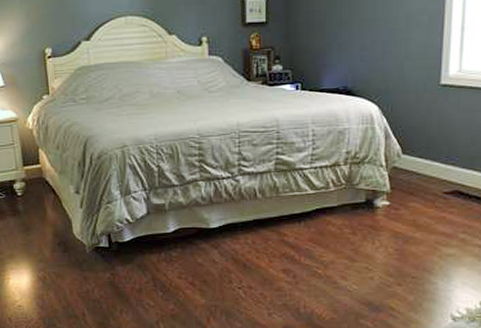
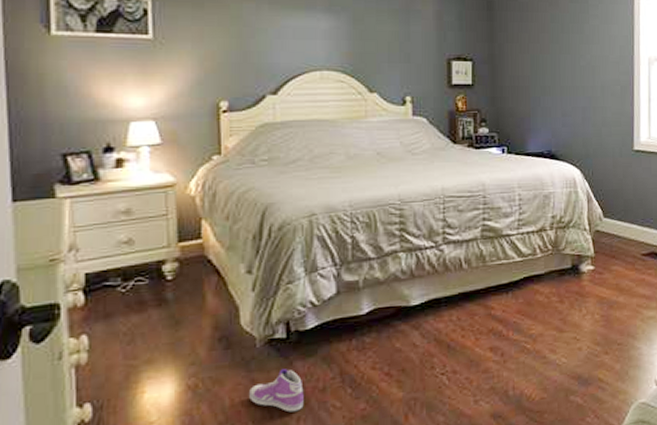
sneaker: none [83,271,125,305] -> present [249,369,304,413]

